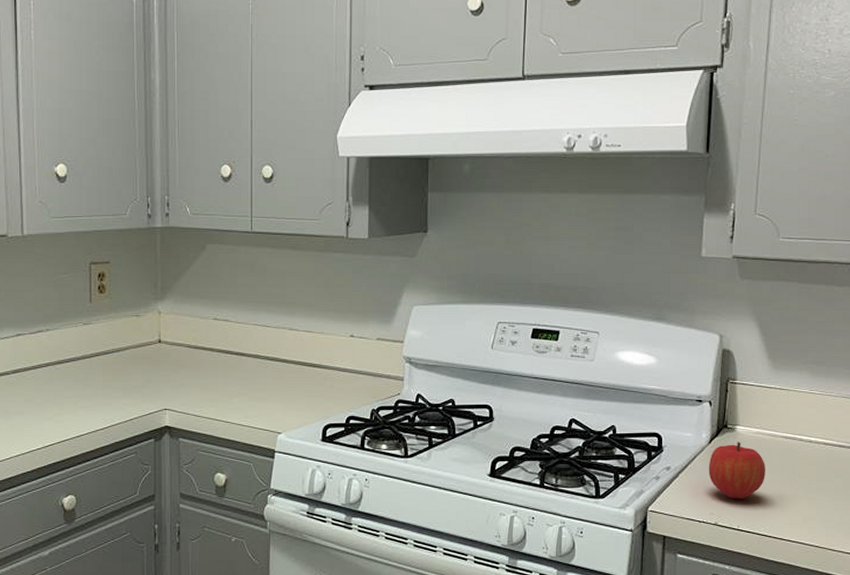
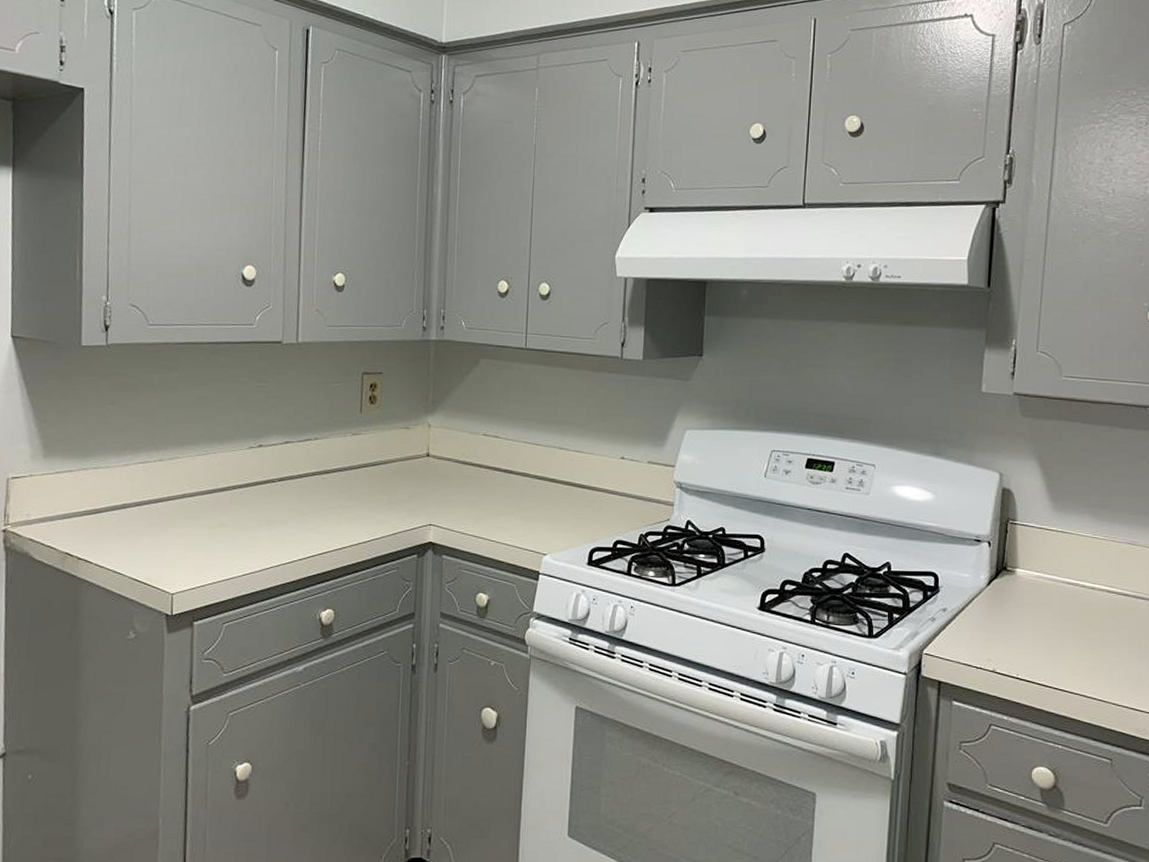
fruit: present [708,442,765,499] -> none [986,585,1046,646]

